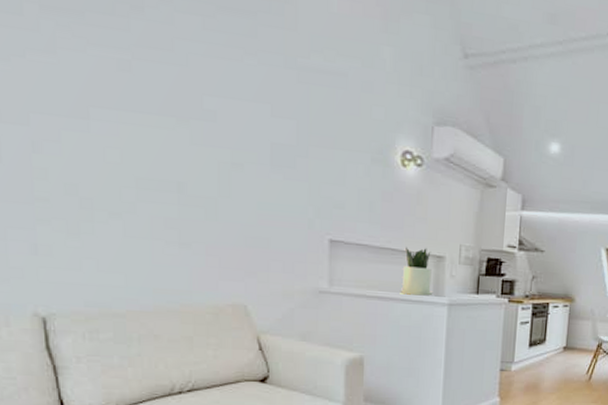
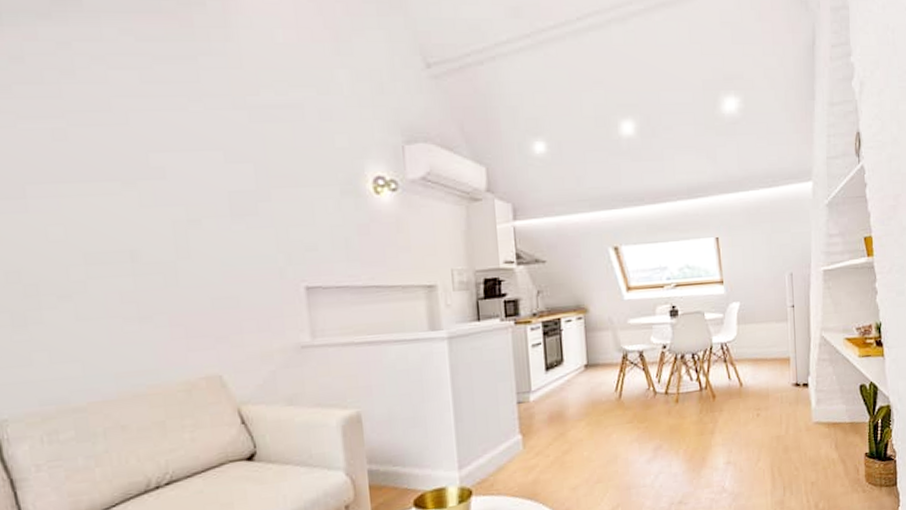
planter: present [400,247,433,296] -> none [391,279,429,335]

